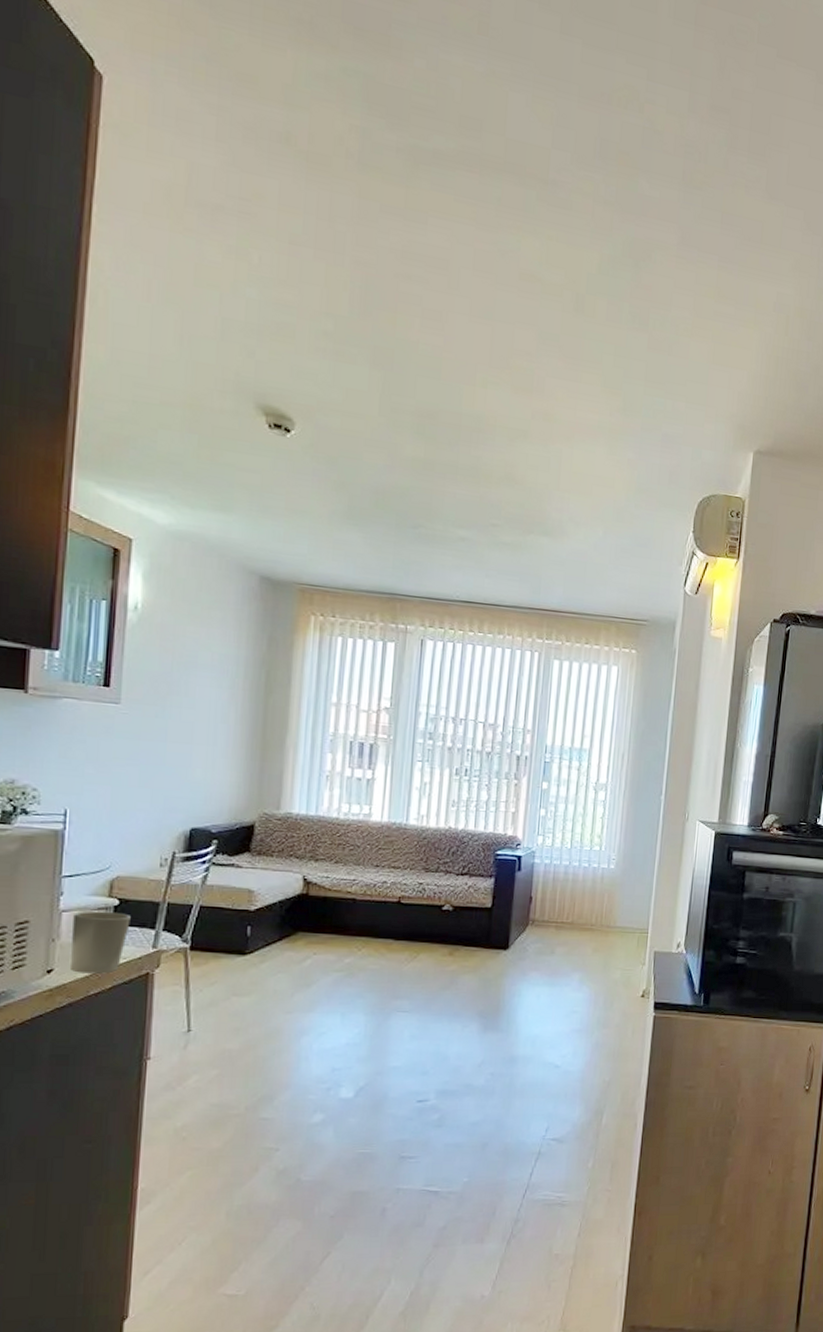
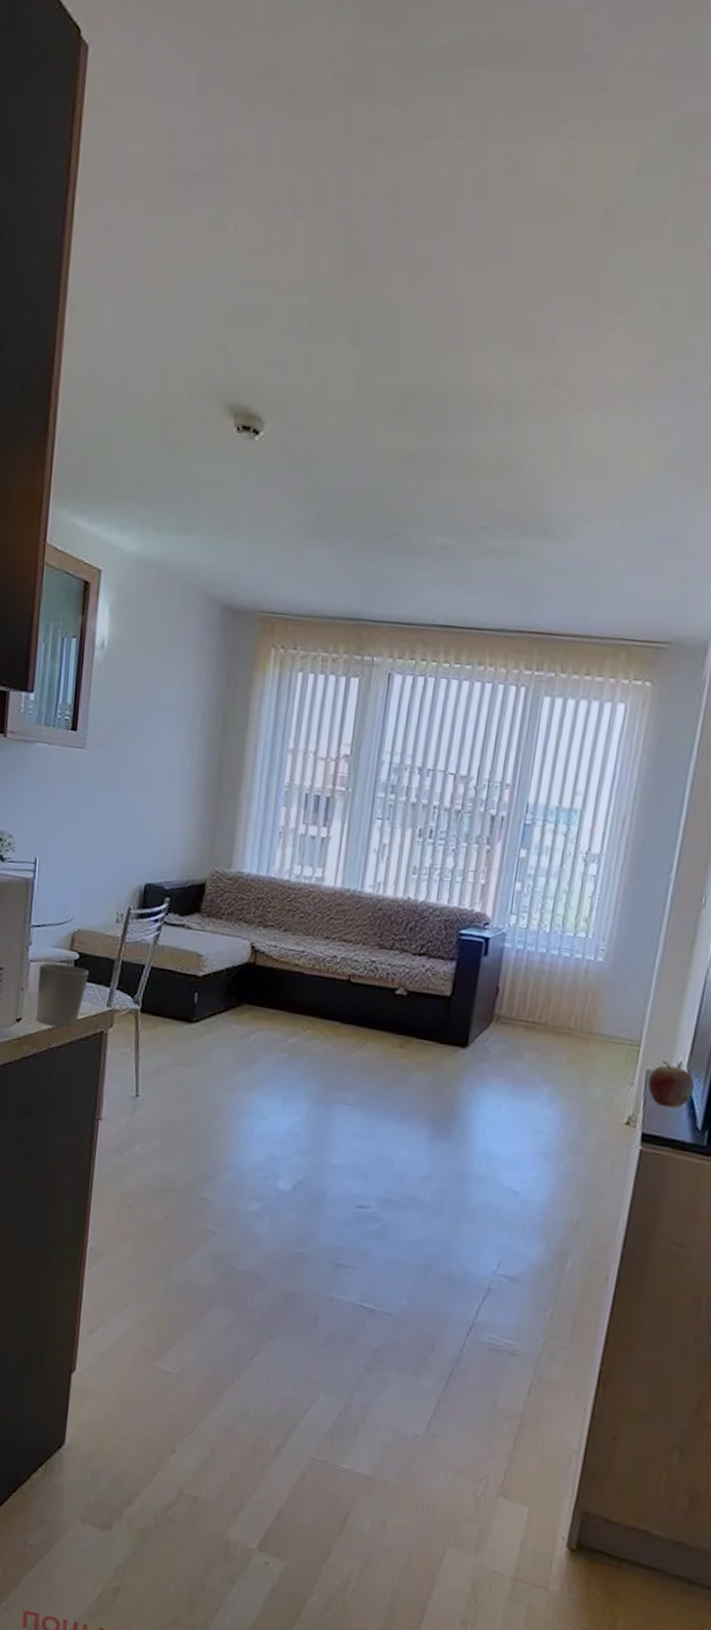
fruit: none [656,942,691,979] -> present [648,1060,695,1109]

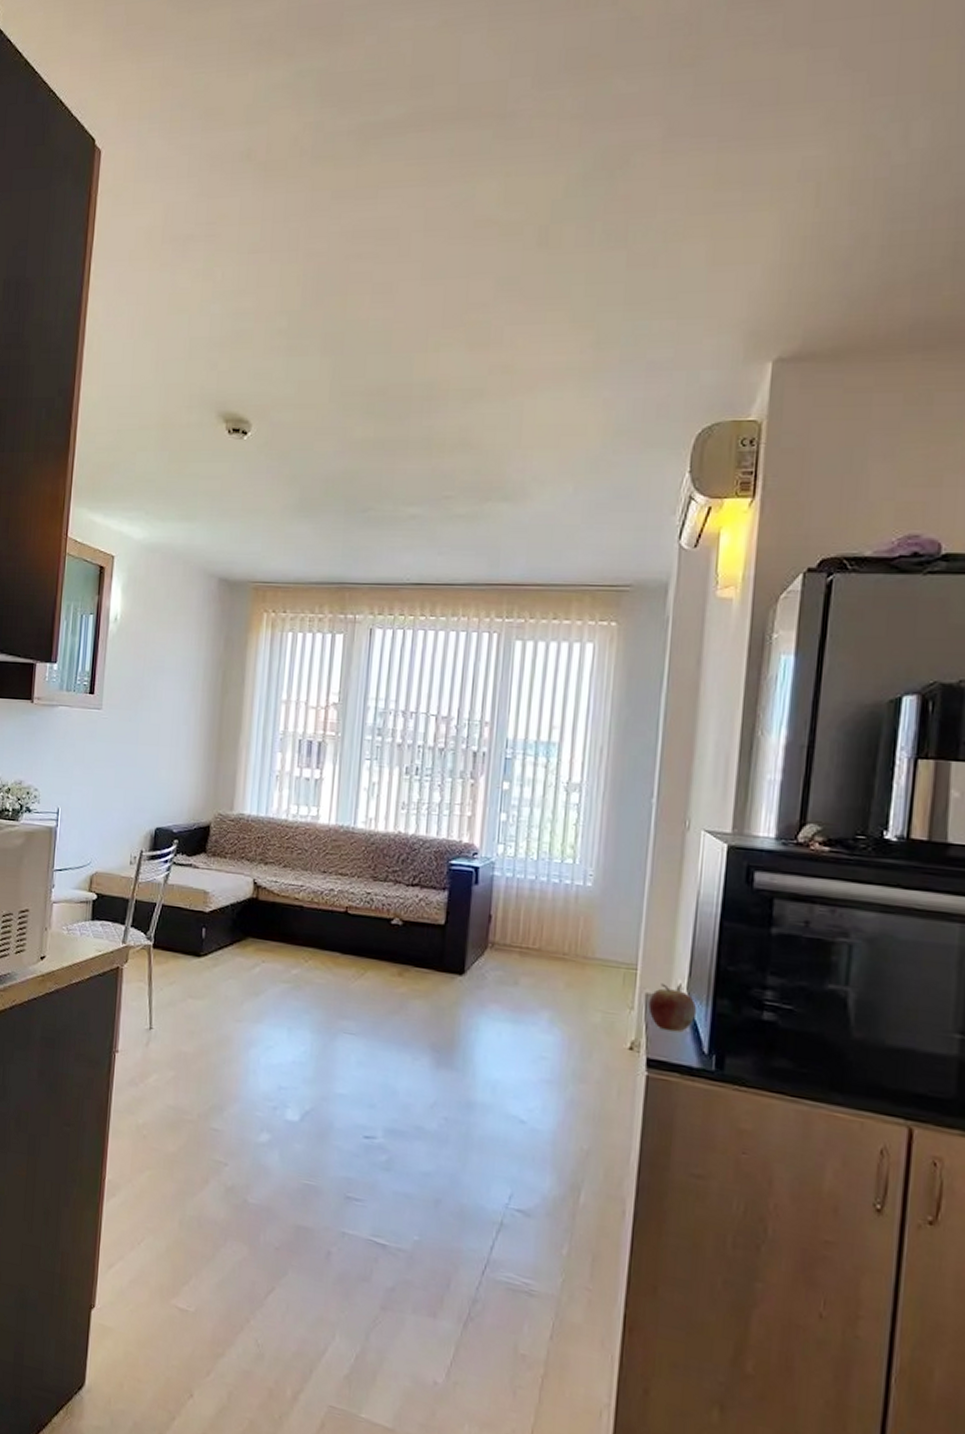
mug: present [36,963,89,1028] -> none [58,904,106,965]

